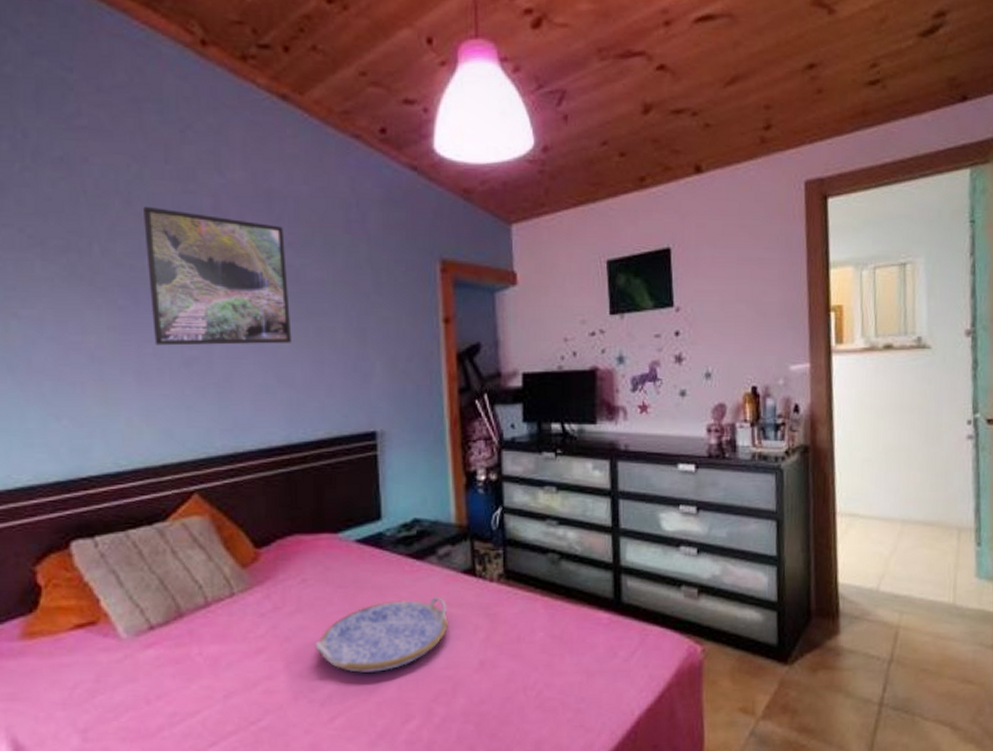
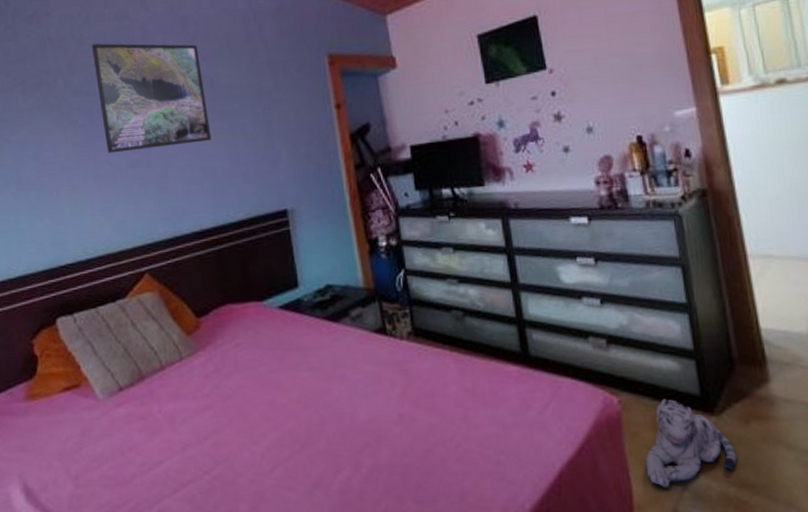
serving tray: present [315,596,449,673] -> none [252,354,367,427]
plush toy: none [719,648,803,734] -> present [645,399,738,488]

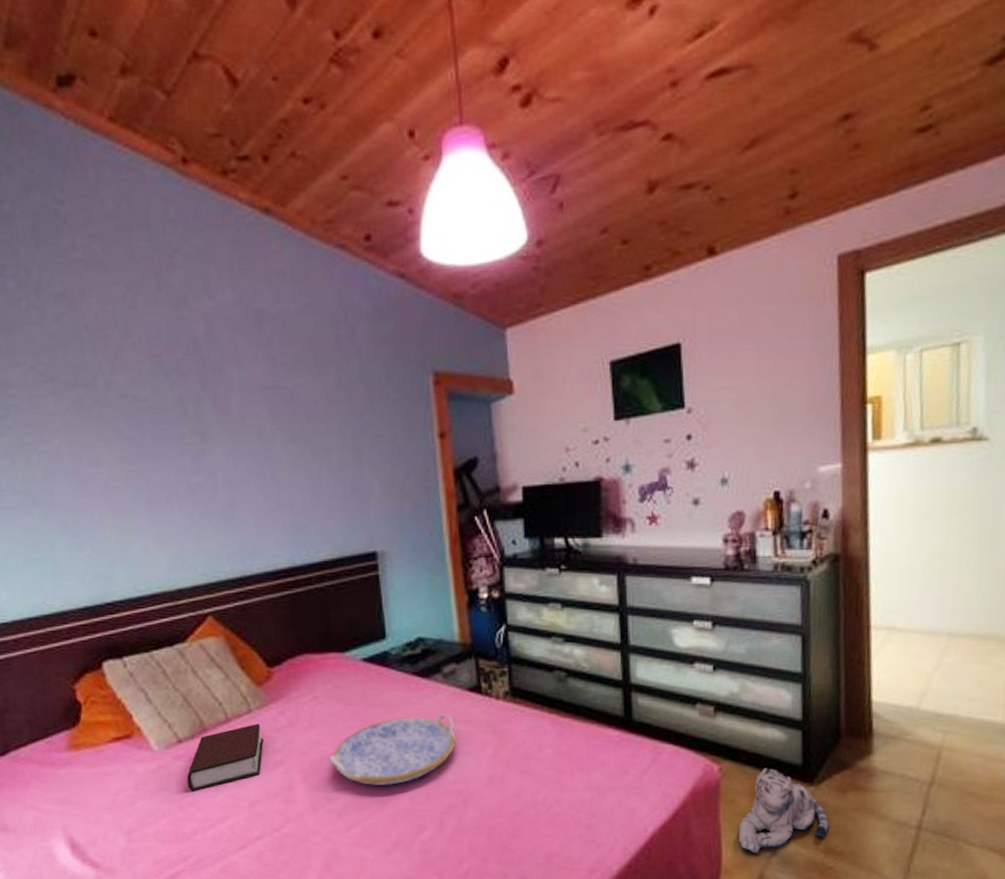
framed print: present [91,43,212,154] -> none [140,335,290,474]
bible: none [126,370,194,438] -> present [186,723,264,793]
serving tray: none [252,354,367,427] -> present [329,713,457,785]

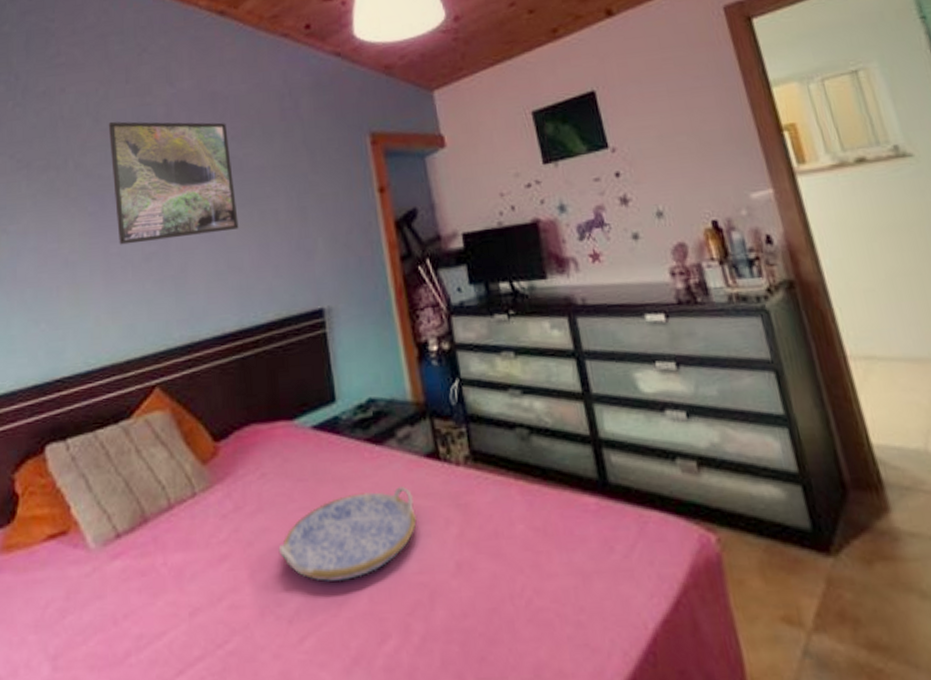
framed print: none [140,335,290,474] -> present [108,121,239,245]
bible: present [186,723,264,793] -> none [123,509,208,601]
plush toy: present [738,768,830,854] -> none [754,535,865,654]

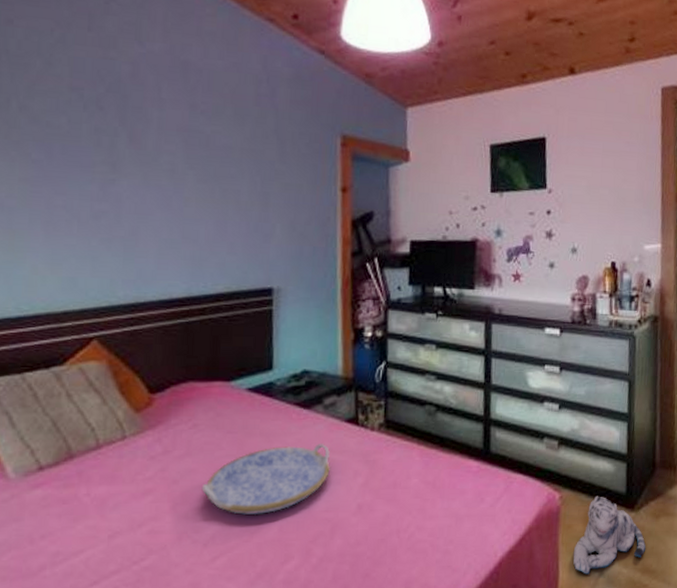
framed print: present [108,121,239,245] -> none [62,68,199,203]
plush toy: none [754,535,865,654] -> present [573,496,646,574]

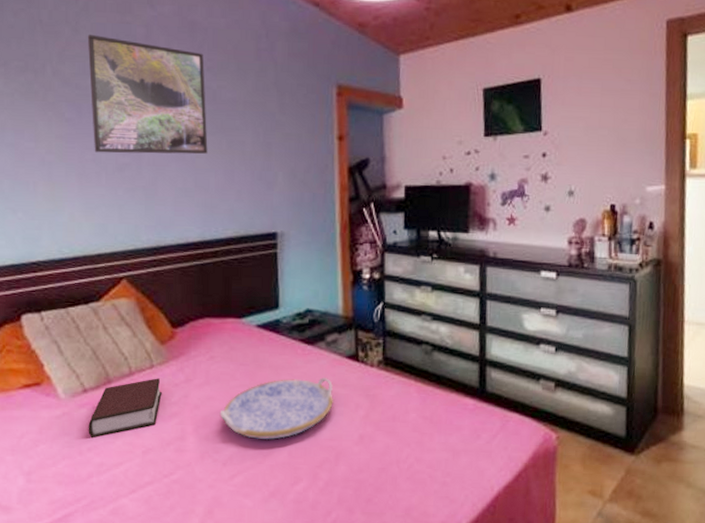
bible: none [42,451,135,524] -> present [88,378,162,439]
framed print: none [62,68,199,203] -> present [87,34,208,154]
plush toy: present [573,496,646,574] -> none [570,438,647,513]

